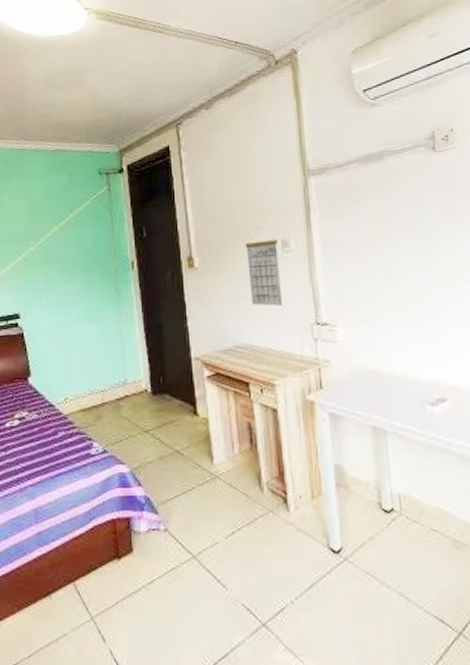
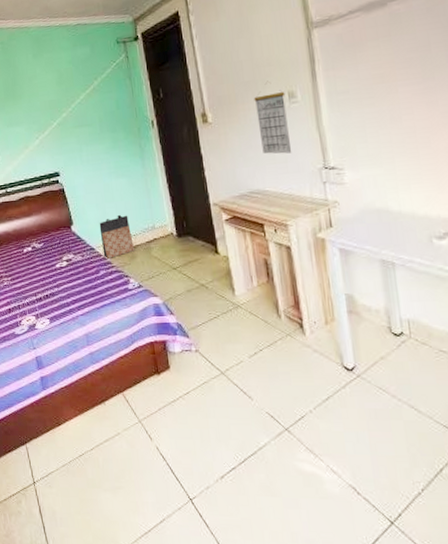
bag: none [62,366,102,419] -> present [99,214,135,260]

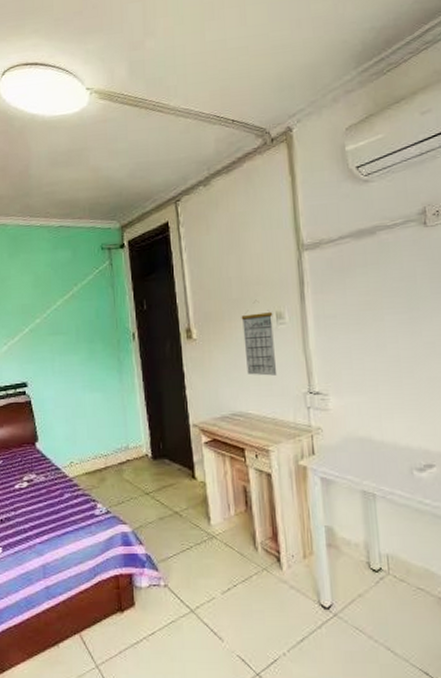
bag: present [99,214,135,260] -> none [67,432,106,482]

